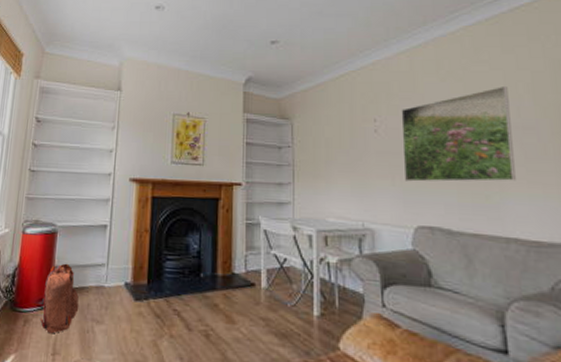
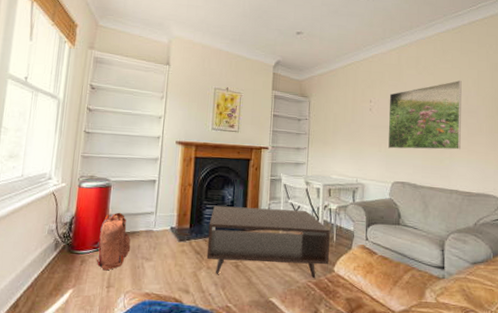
coffee table: none [168,256,330,358] -> present [206,205,330,279]

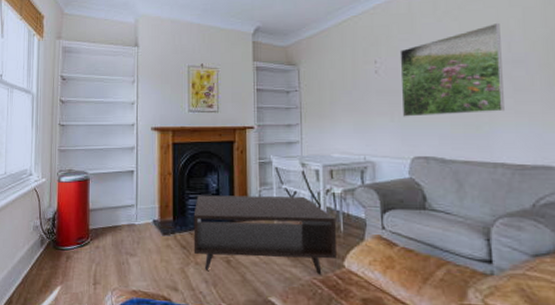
backpack: present [95,212,131,271] -> none [80,206,114,267]

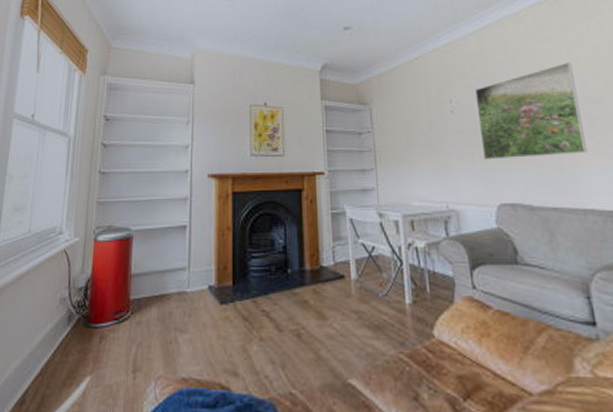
coffee table: present [193,195,336,276] -> none [257,252,424,349]

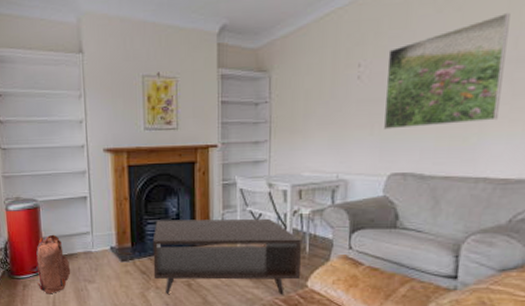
backpack: none [117,270,160,349] -> present [35,234,71,294]
coffee table: none [257,252,424,349] -> present [152,218,301,296]

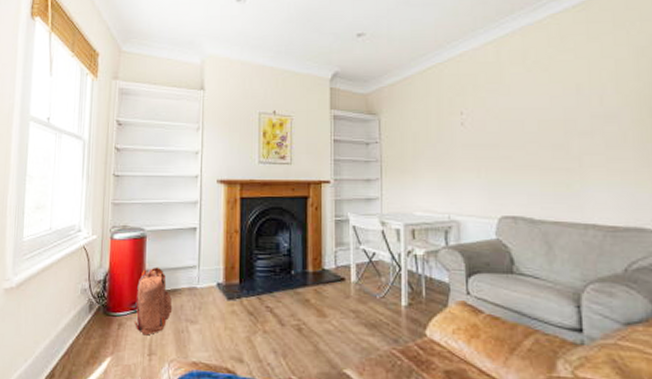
coffee table: present [152,218,301,296] -> none [261,255,417,345]
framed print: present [383,13,510,130] -> none [487,75,596,173]

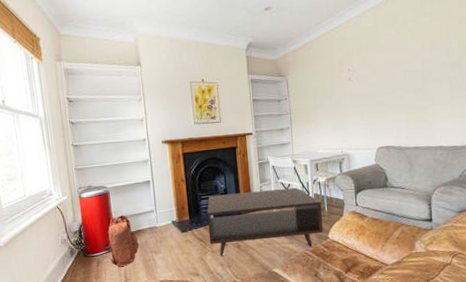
coffee table: none [261,255,417,345] -> present [206,187,323,256]

